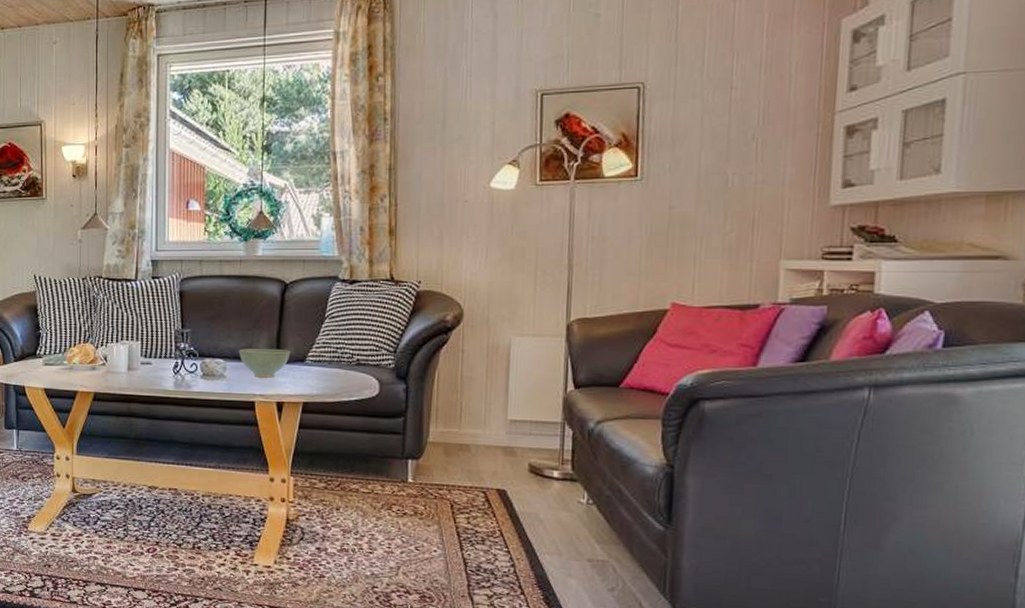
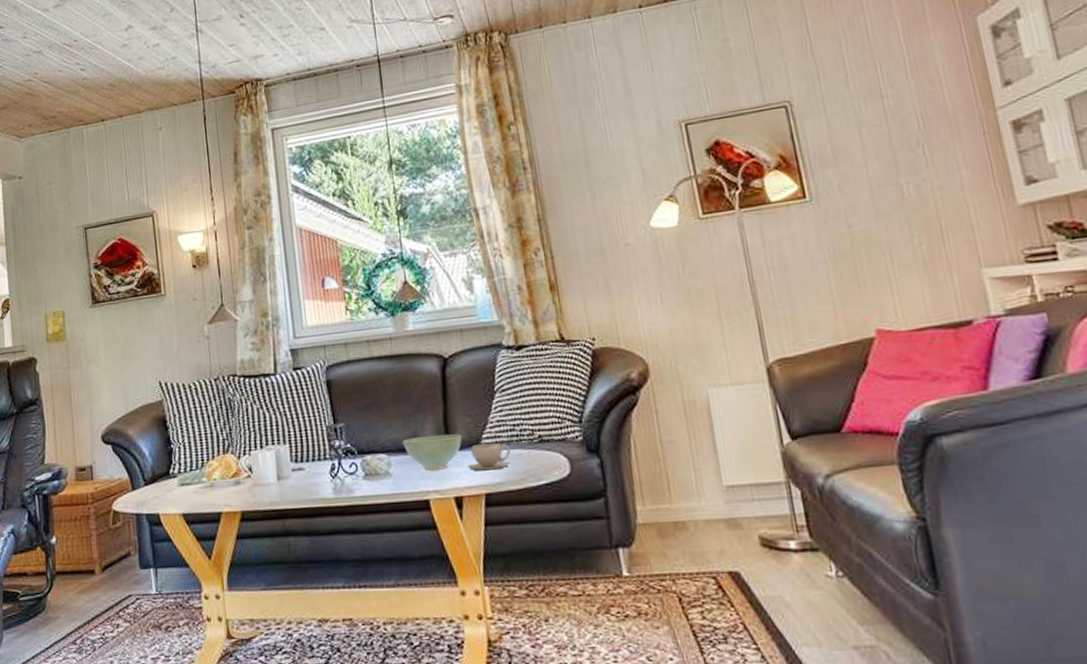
teacup: none [291,361,331,384] -> present [467,443,511,471]

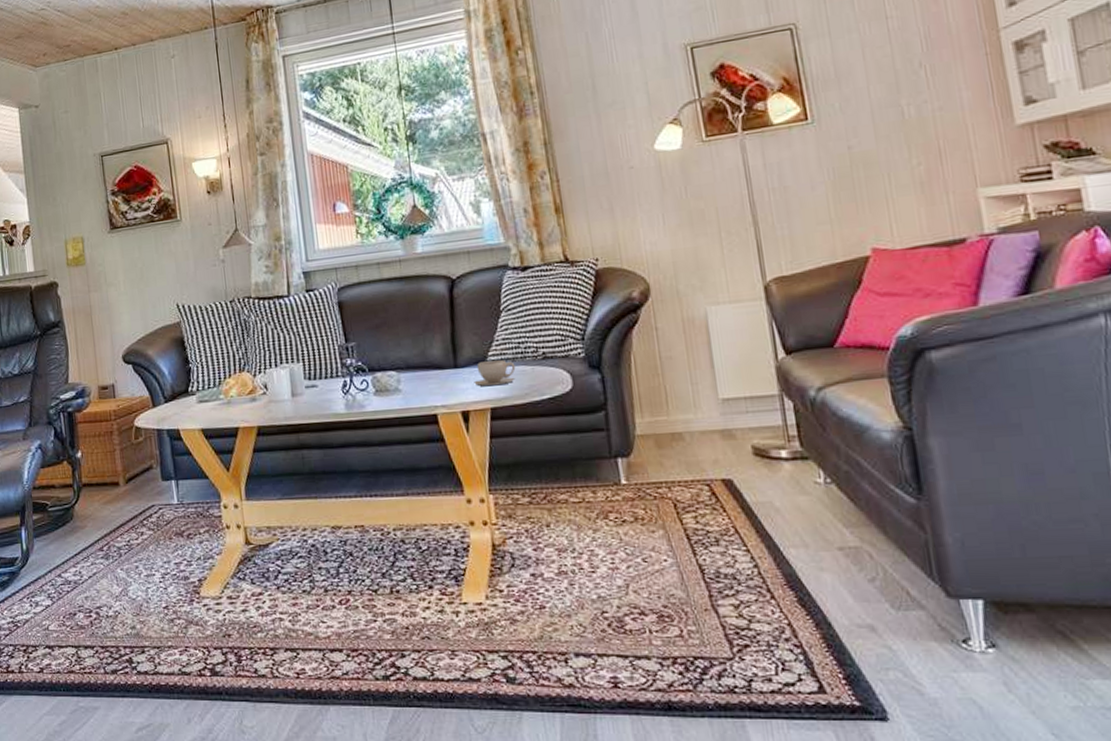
bowl: present [402,434,463,471] -> none [411,351,469,387]

